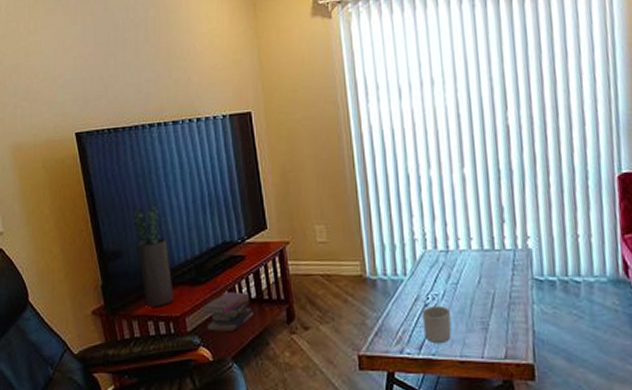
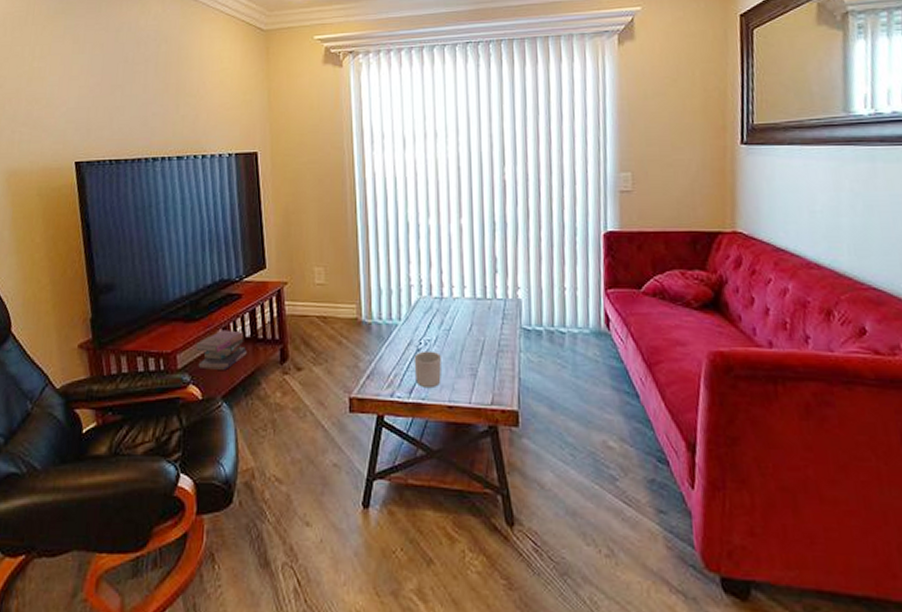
vase: present [133,199,174,309] -> none [129,233,166,344]

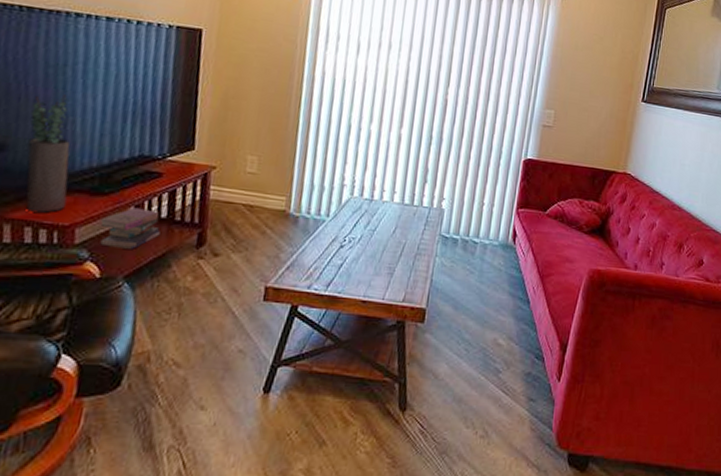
vase: none [129,233,166,344] -> present [25,95,71,214]
mug: present [414,351,441,387] -> none [335,247,363,282]

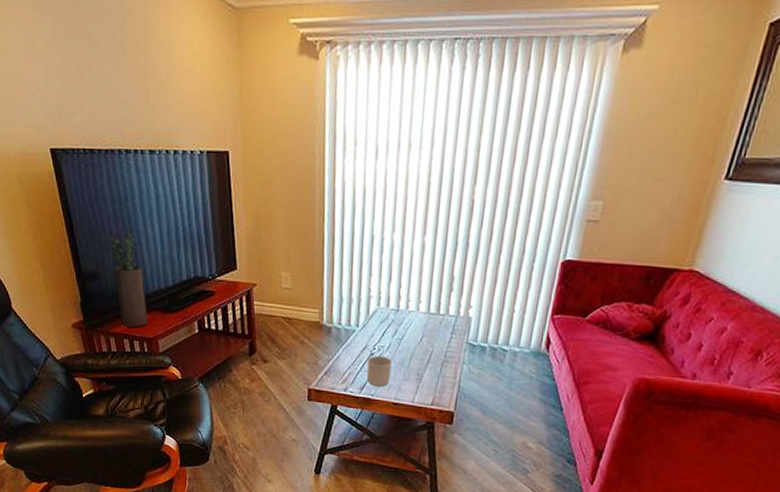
books: present [100,207,160,249] -> none [175,322,220,357]
mug: none [335,247,363,282] -> present [367,355,392,387]

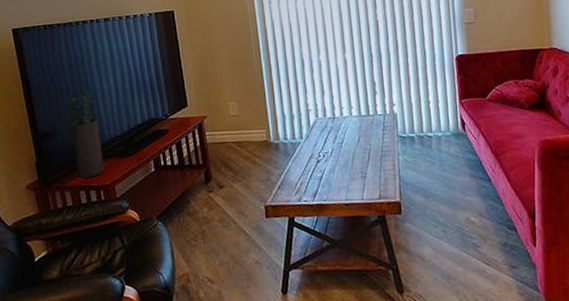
mug: present [367,355,392,387] -> none [315,161,339,191]

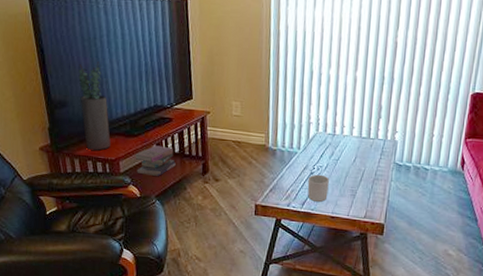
books: none [132,160,176,196] -> present [135,145,176,176]
mug: none [315,161,339,191] -> present [307,174,329,202]

